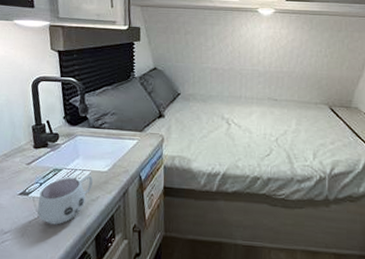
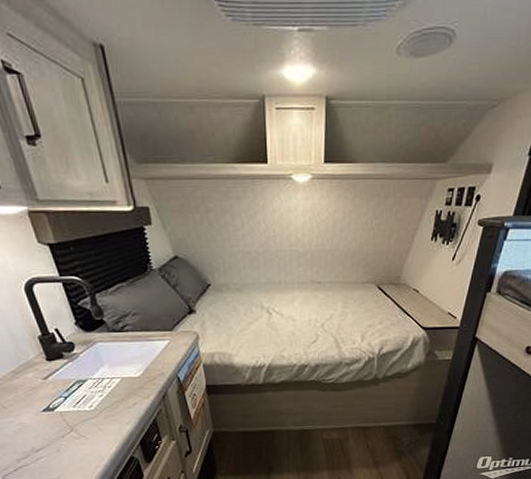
mug: present [36,175,93,225] -> none [66,382,126,436]

